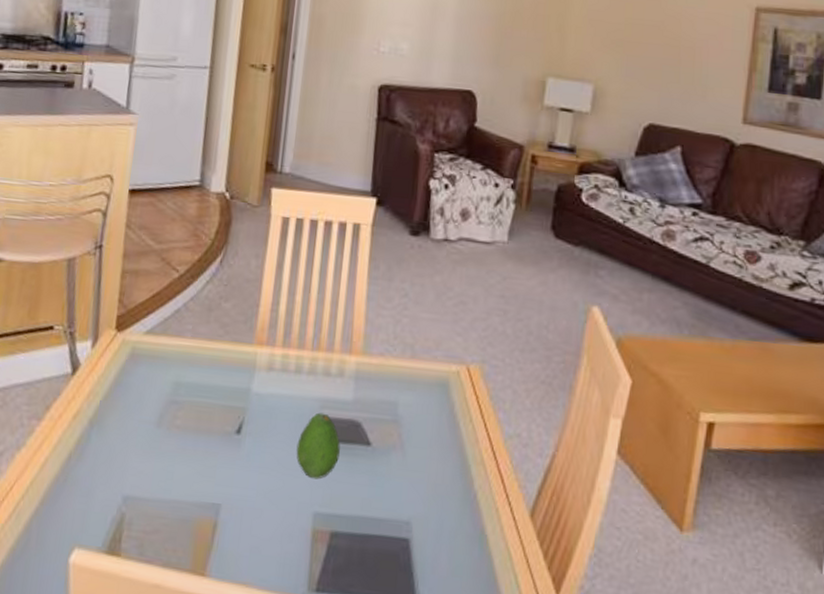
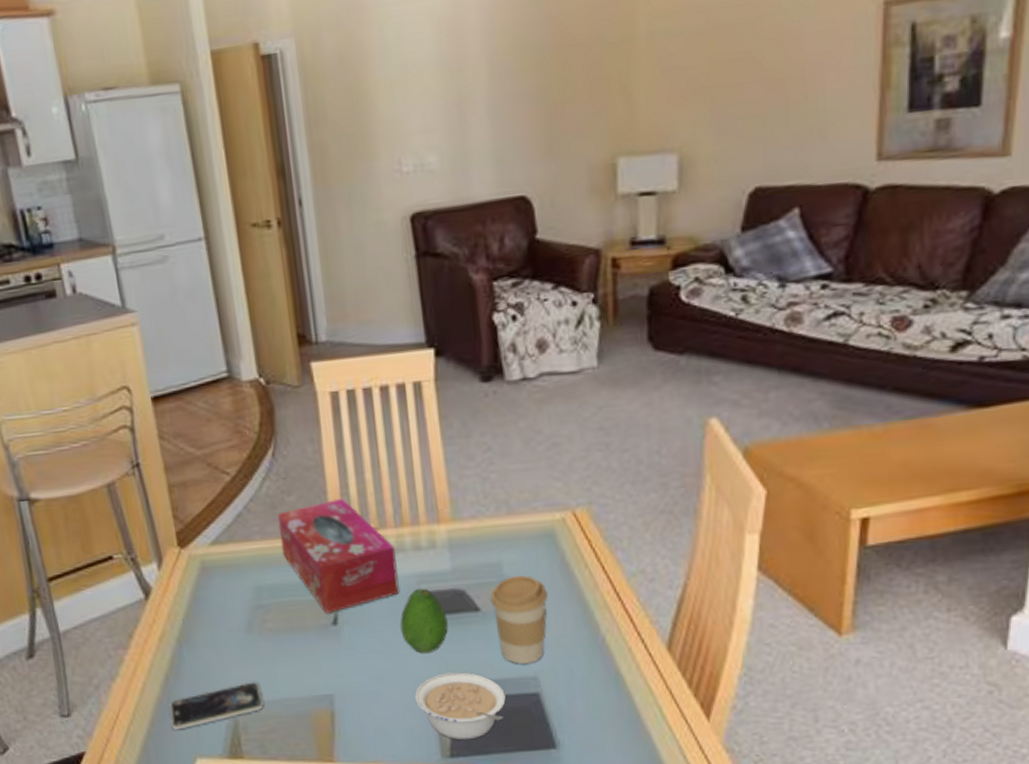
smartphone: none [60,476,154,514] -> present [170,682,264,730]
tissue box: none [207,313,308,421] -> present [277,498,399,613]
legume: none [295,502,378,577] -> present [415,672,506,741]
coffee cup: none [382,417,433,507] -> present [490,575,548,664]

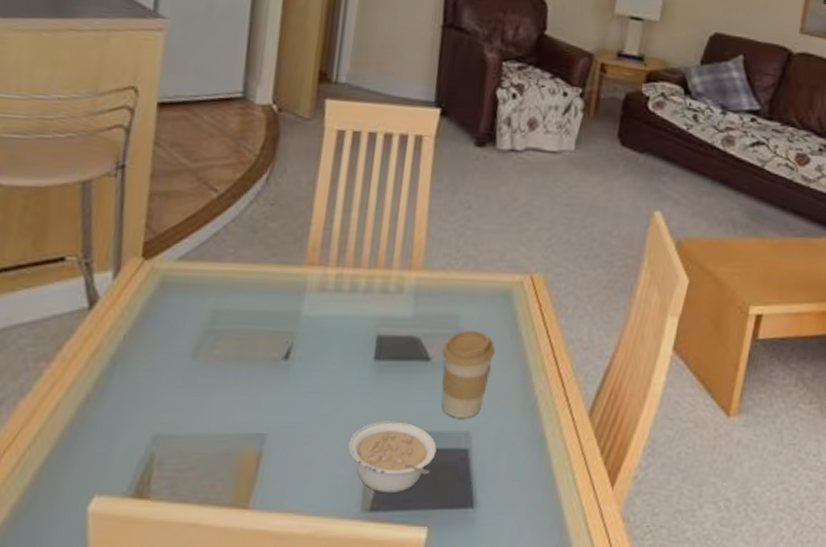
smartphone: present [170,682,264,730] -> none [76,412,189,461]
tissue box: present [277,498,399,613] -> none [250,232,364,347]
fruit: present [400,588,448,654] -> none [350,331,398,399]

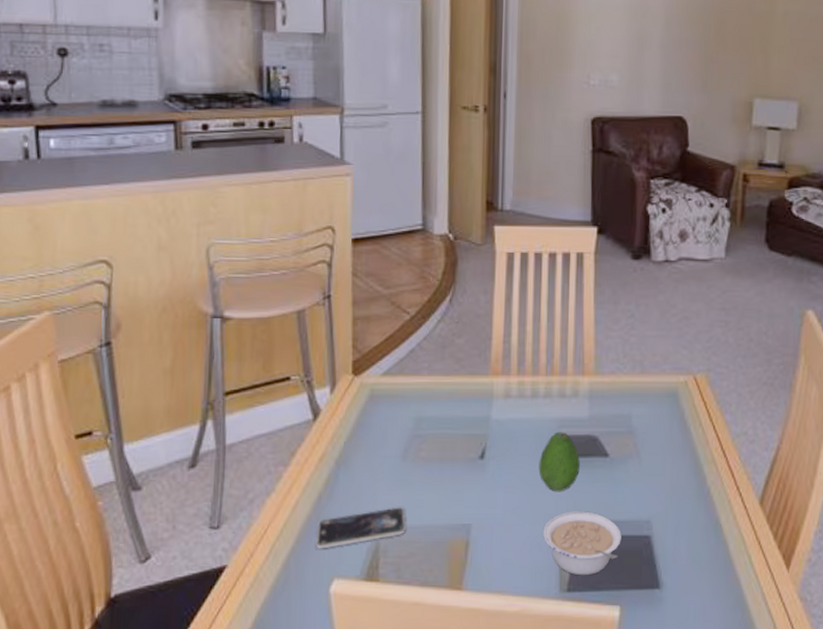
smartphone: none [76,412,189,461] -> present [316,507,406,549]
fruit: none [350,331,398,399] -> present [538,432,580,492]
coffee cup: present [441,329,495,418] -> none [618,427,667,508]

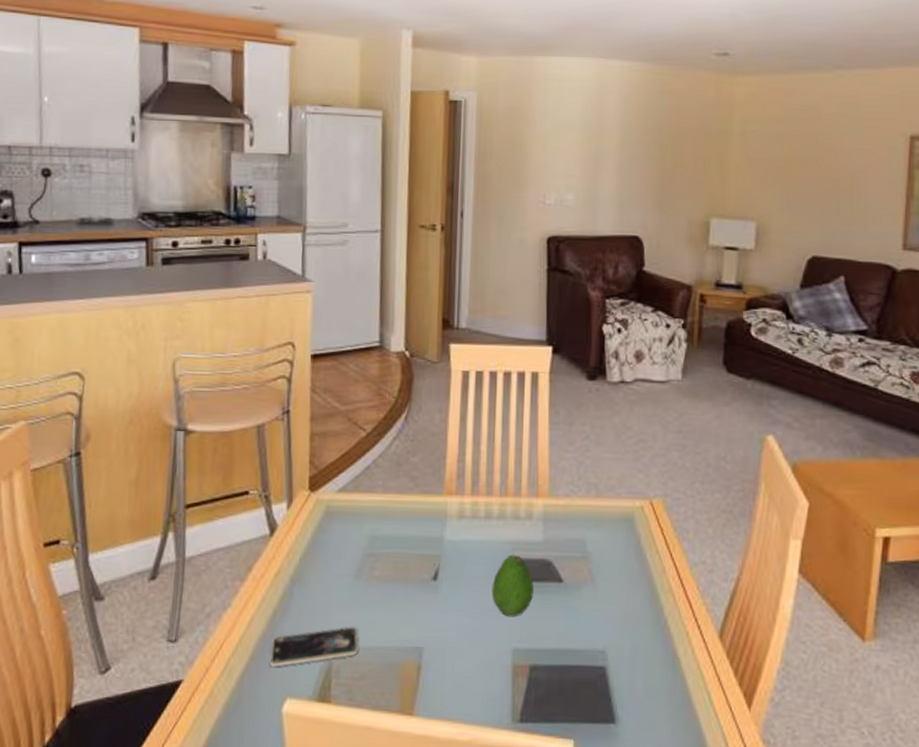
legume: present [543,511,622,576] -> none [495,638,576,707]

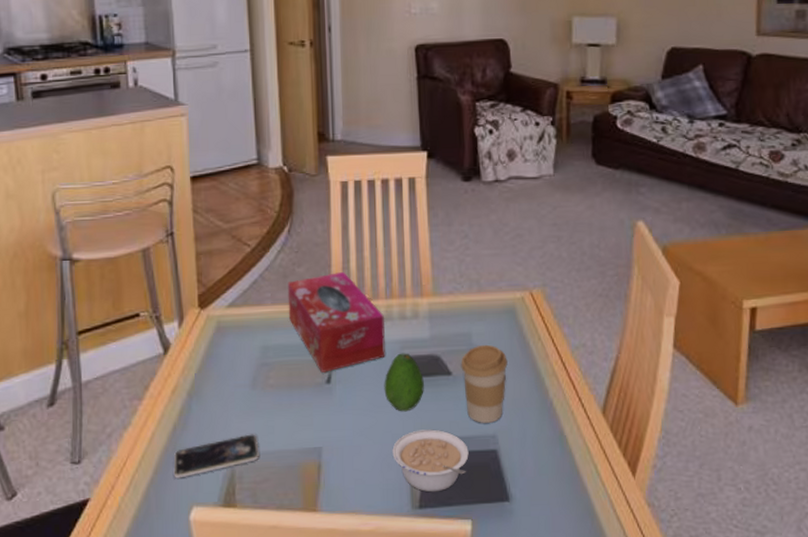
tissue box: none [399,464,498,568] -> present [287,271,385,373]
legume: none [495,638,576,707] -> present [392,429,469,493]
coffee cup: none [573,553,622,637] -> present [461,344,508,423]

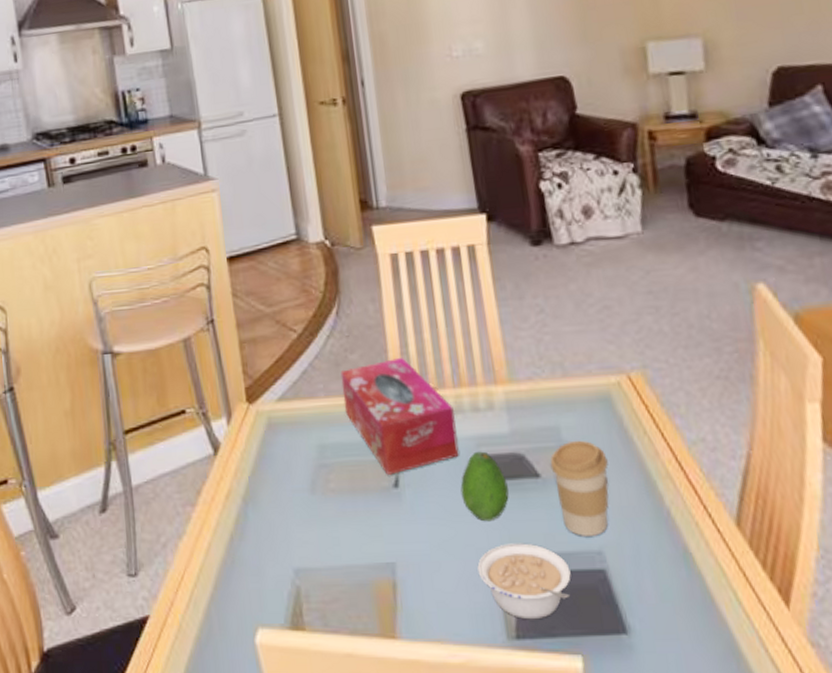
smartphone: present [173,434,259,479] -> none [233,546,326,596]

